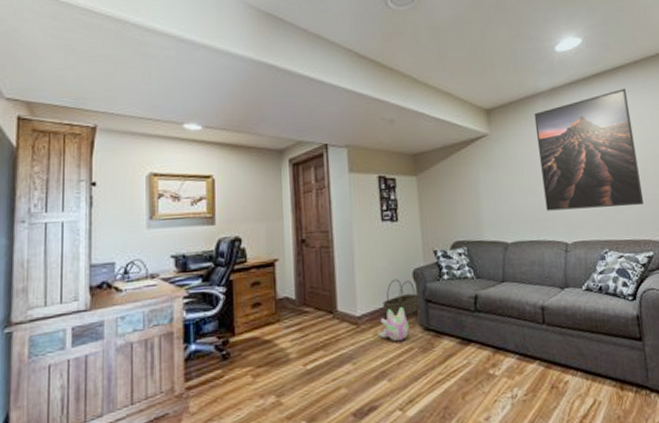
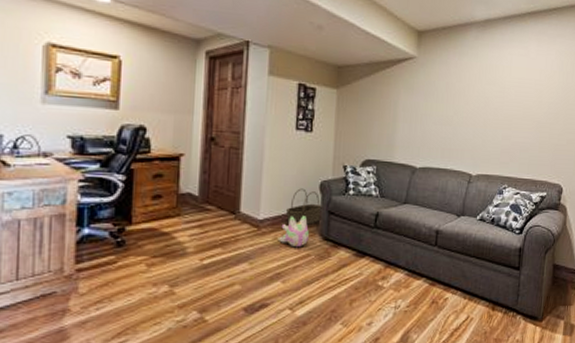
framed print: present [534,88,644,211] -> none [458,31,557,148]

